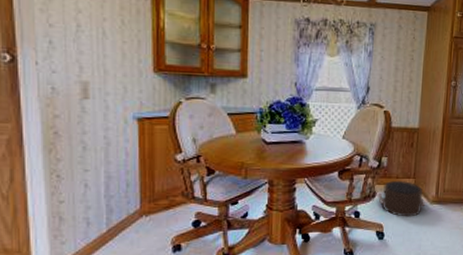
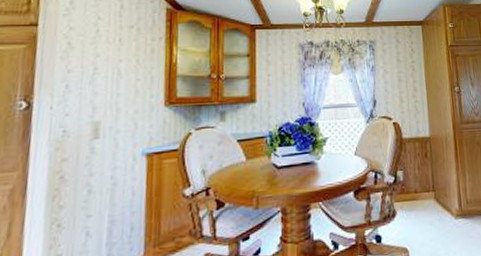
pouf: present [377,181,426,217] -> none [397,195,451,237]

